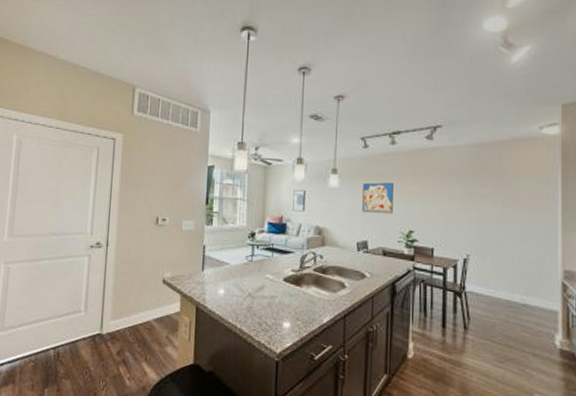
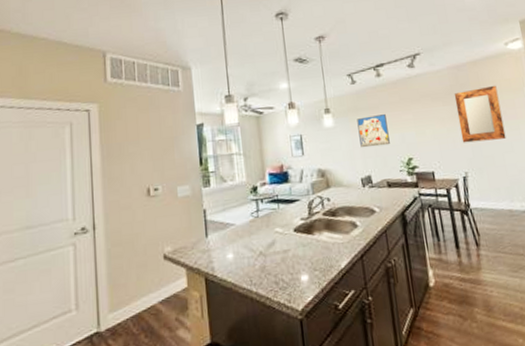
home mirror: none [470,170,520,227] -> present [454,85,506,143]

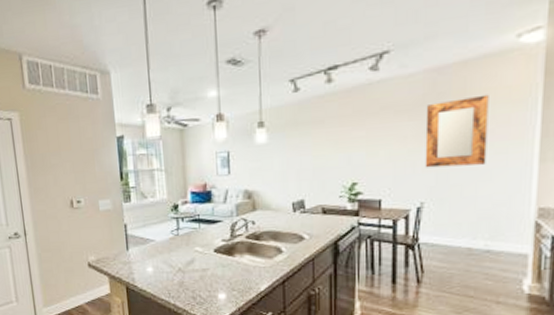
wall art: present [357,114,390,148] -> none [295,130,332,169]

